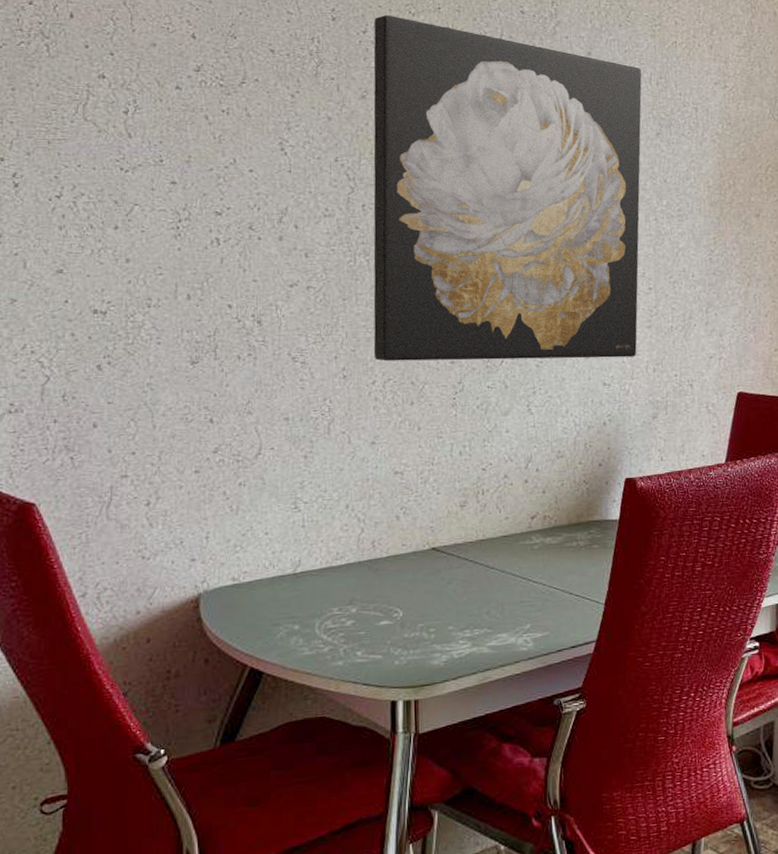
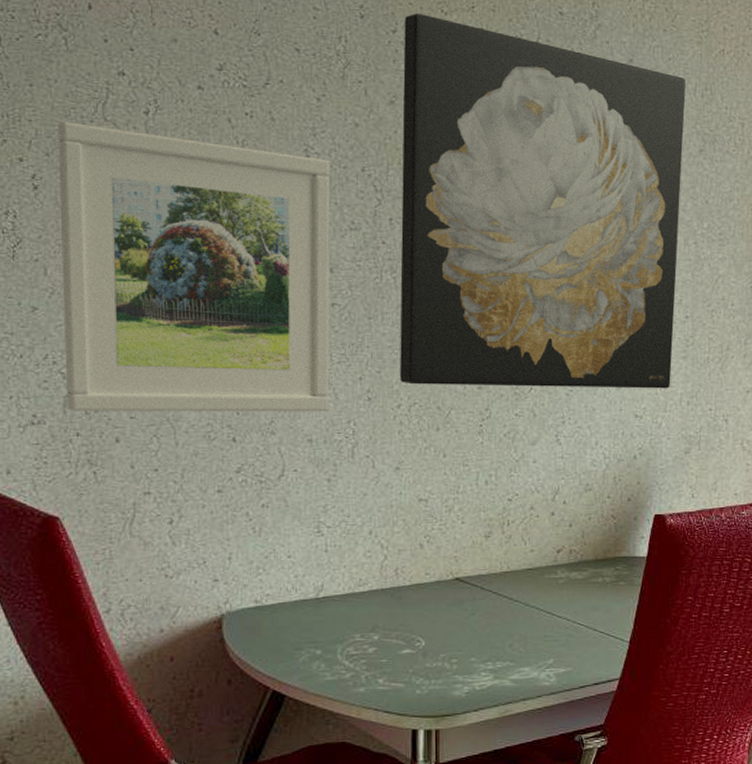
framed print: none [39,122,306,399] -> present [58,121,330,412]

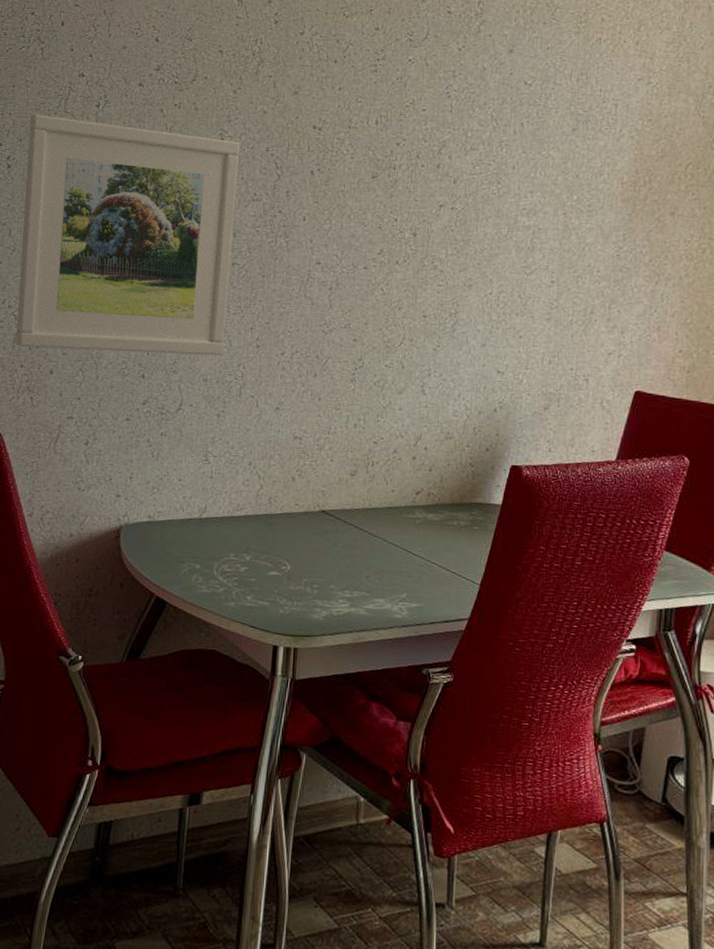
wall art: present [399,12,686,389] -> none [285,17,562,348]

